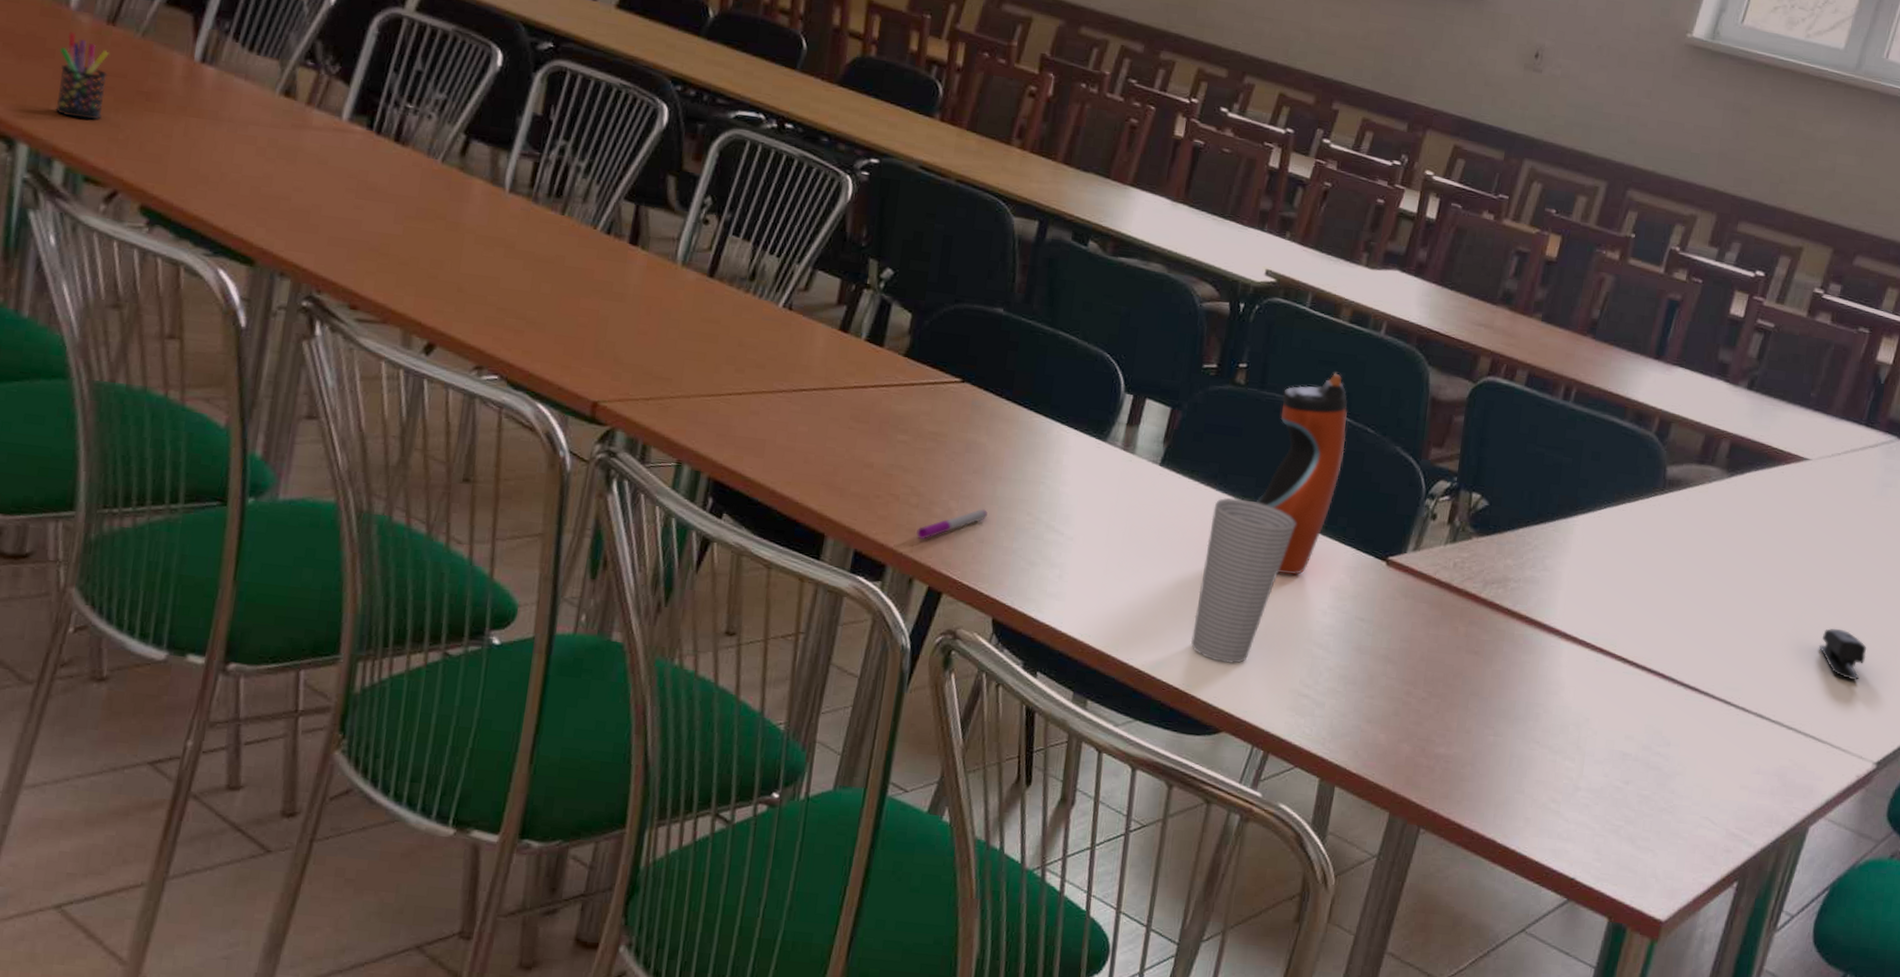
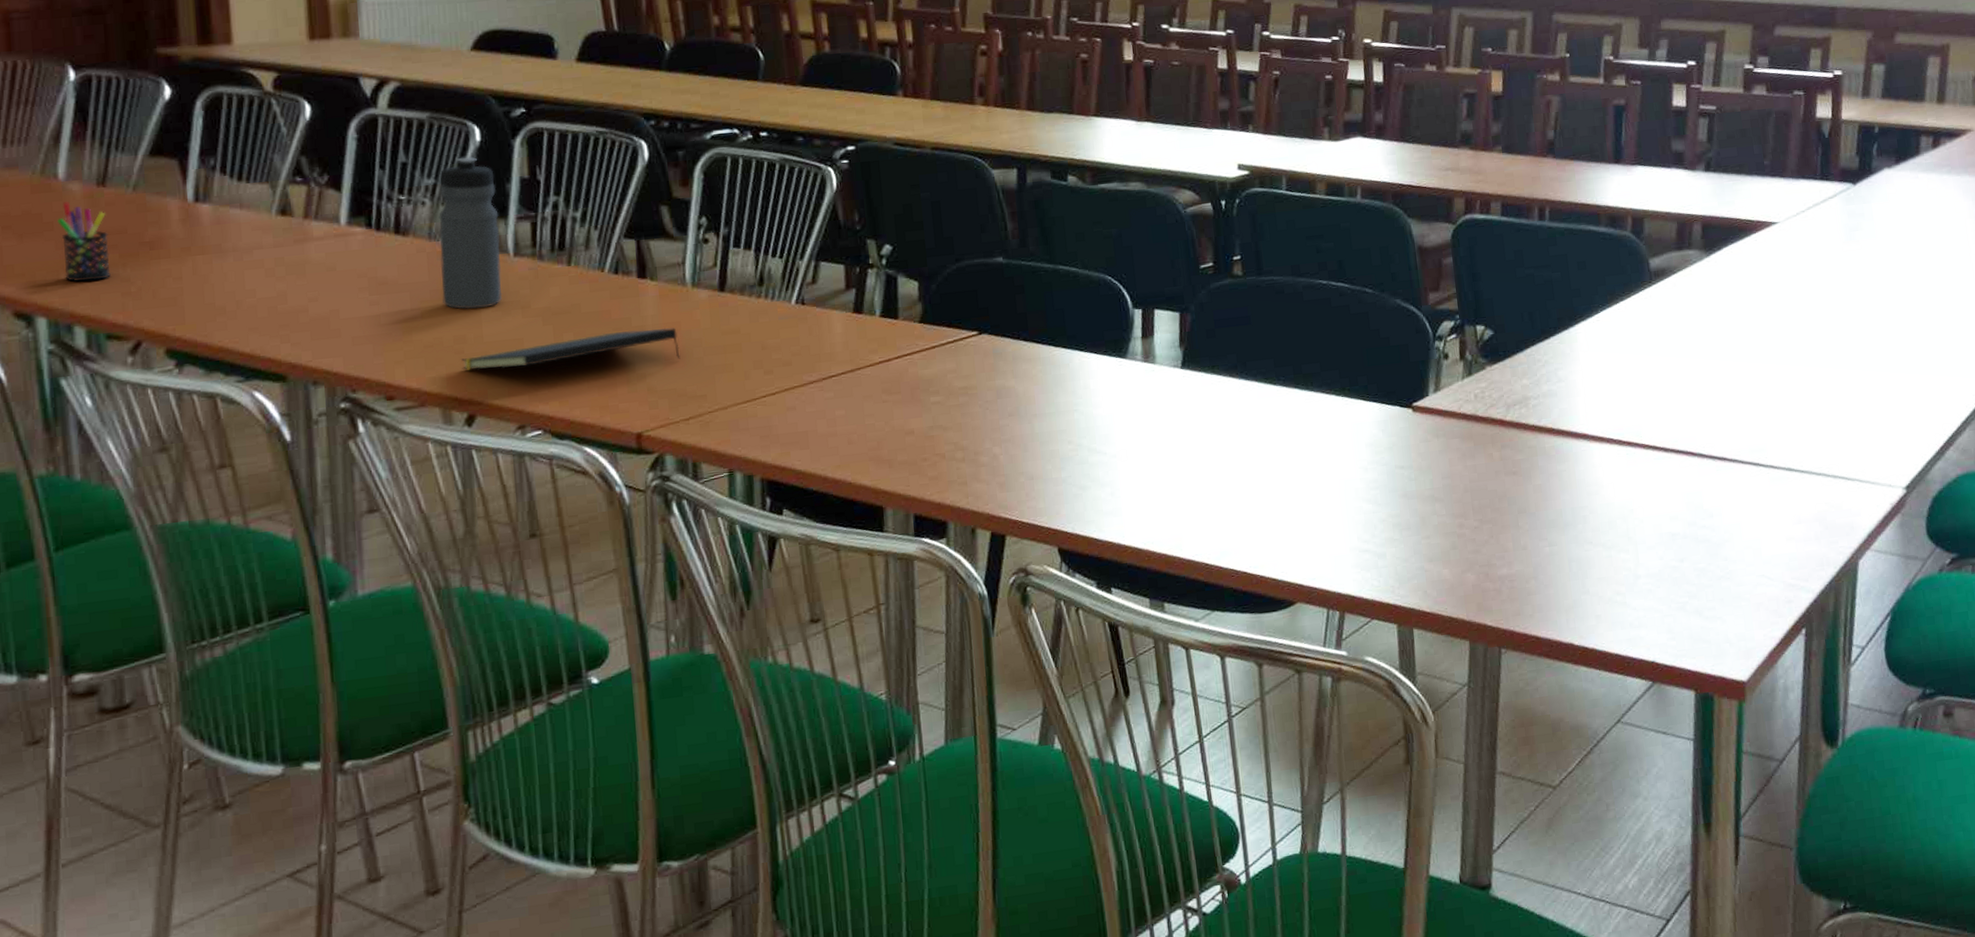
water bottle: none [427,79,508,238] -> present [438,156,503,310]
notepad: none [432,284,657,336] -> present [461,327,680,370]
pen: present [916,509,988,539] -> none [968,448,1031,490]
cup: present [1190,497,1296,664] -> none [1240,381,1320,539]
water bottle: present [1256,373,1348,575] -> none [1278,244,1350,443]
stapler: present [1818,628,1866,681] -> none [1827,371,1873,417]

